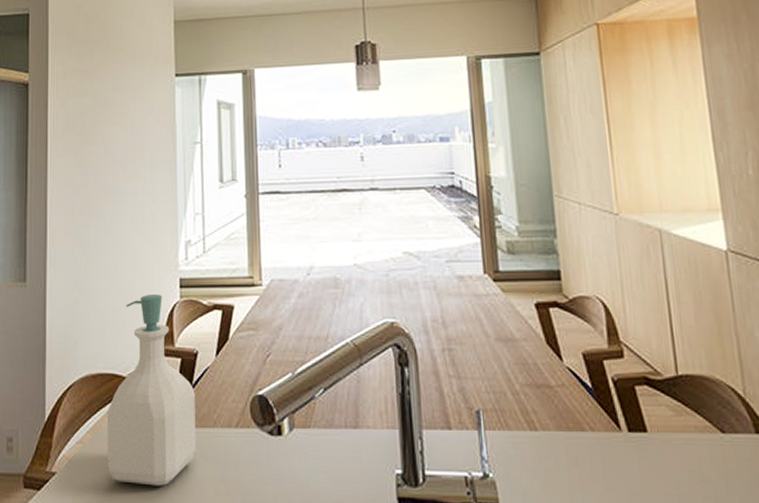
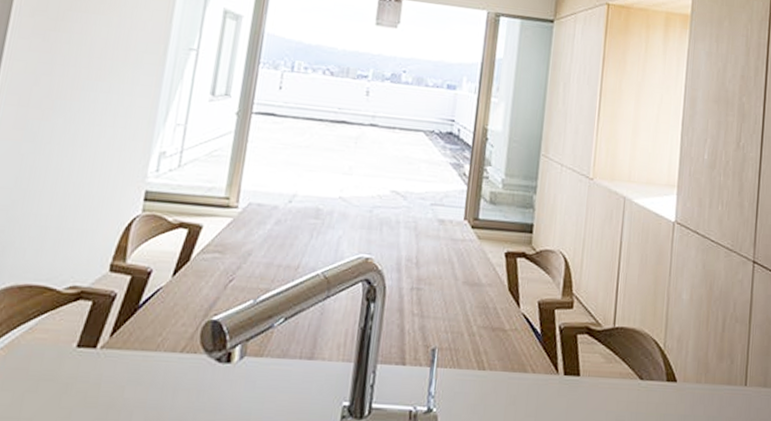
soap bottle: present [108,294,196,486] -> none [19,204,141,411]

